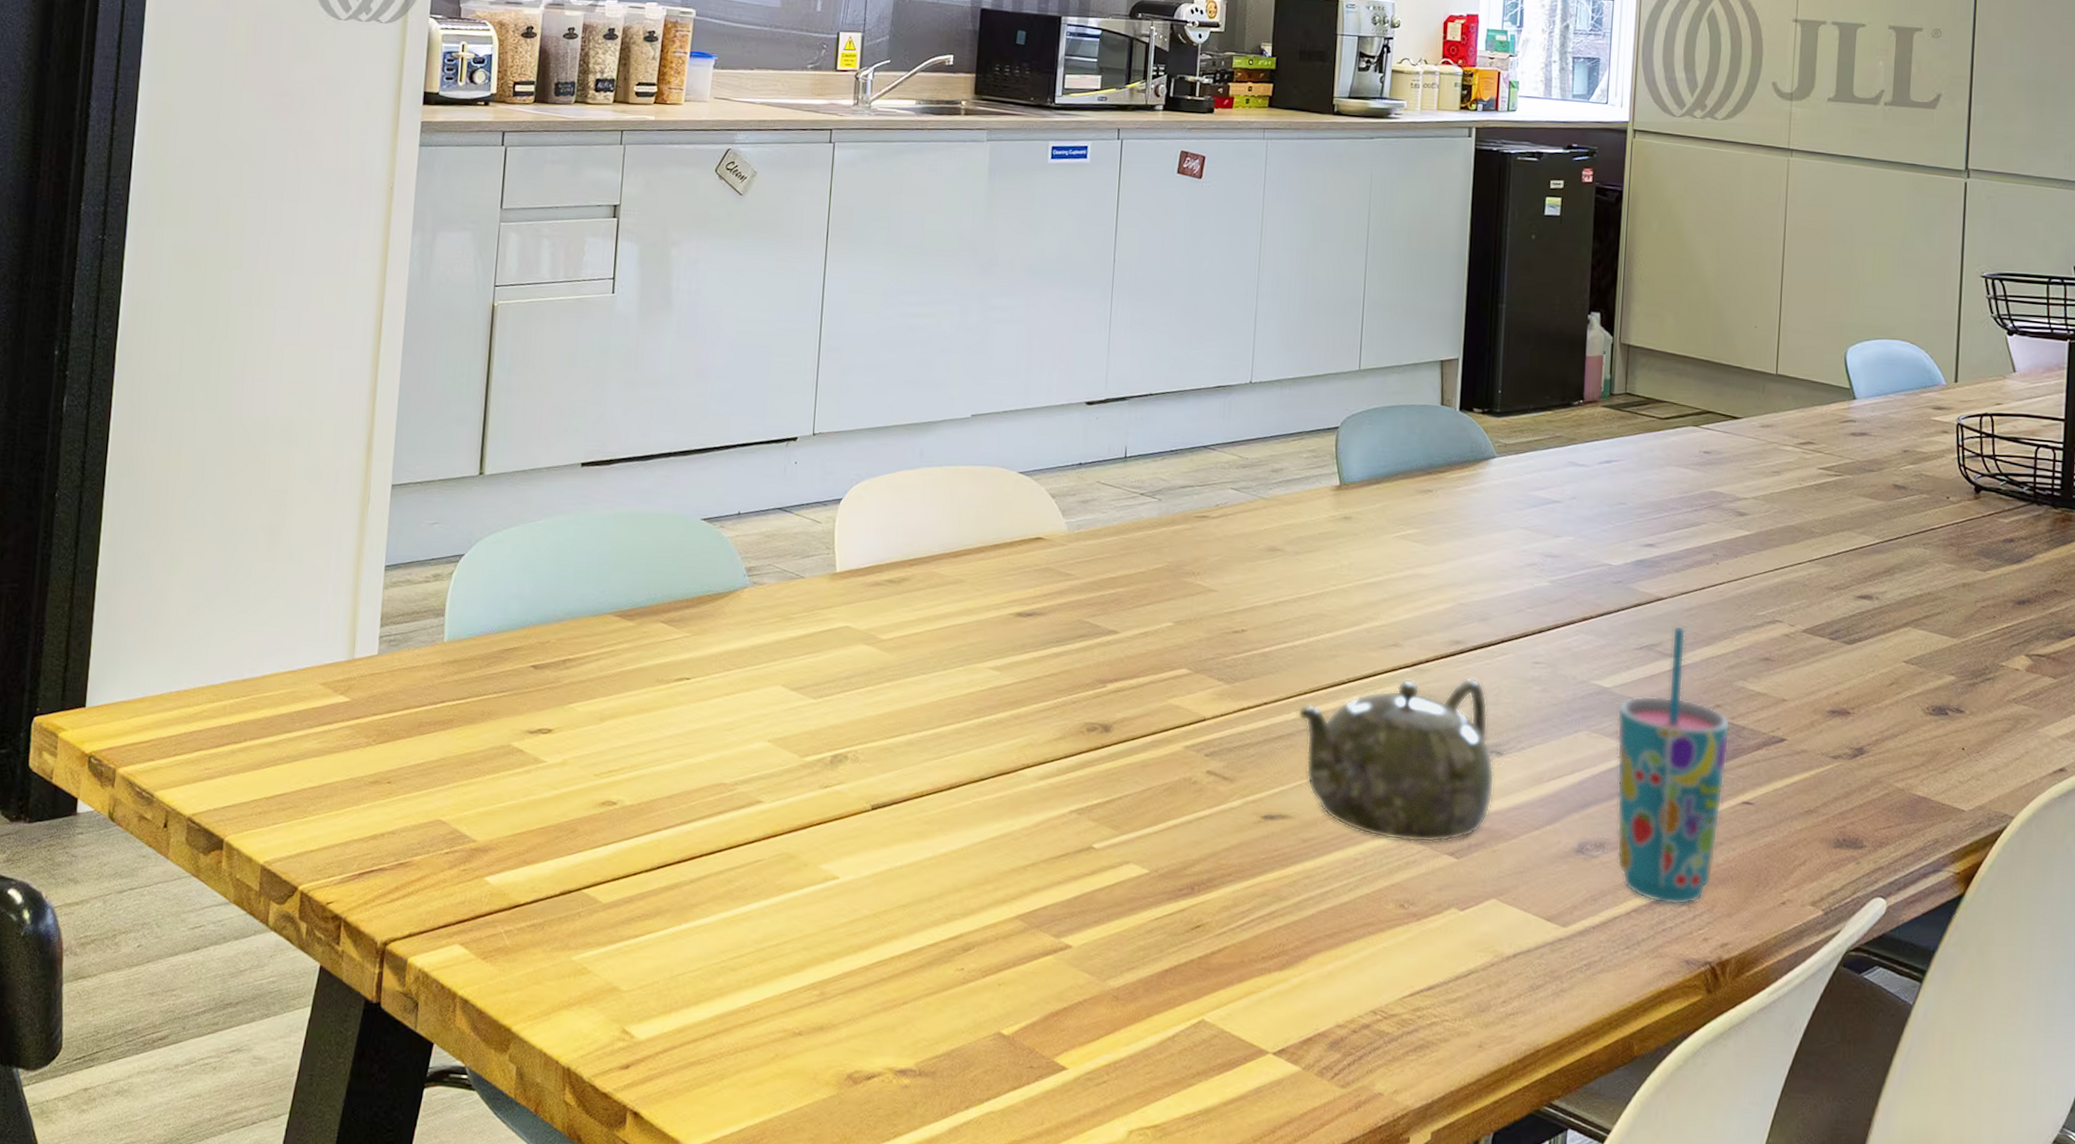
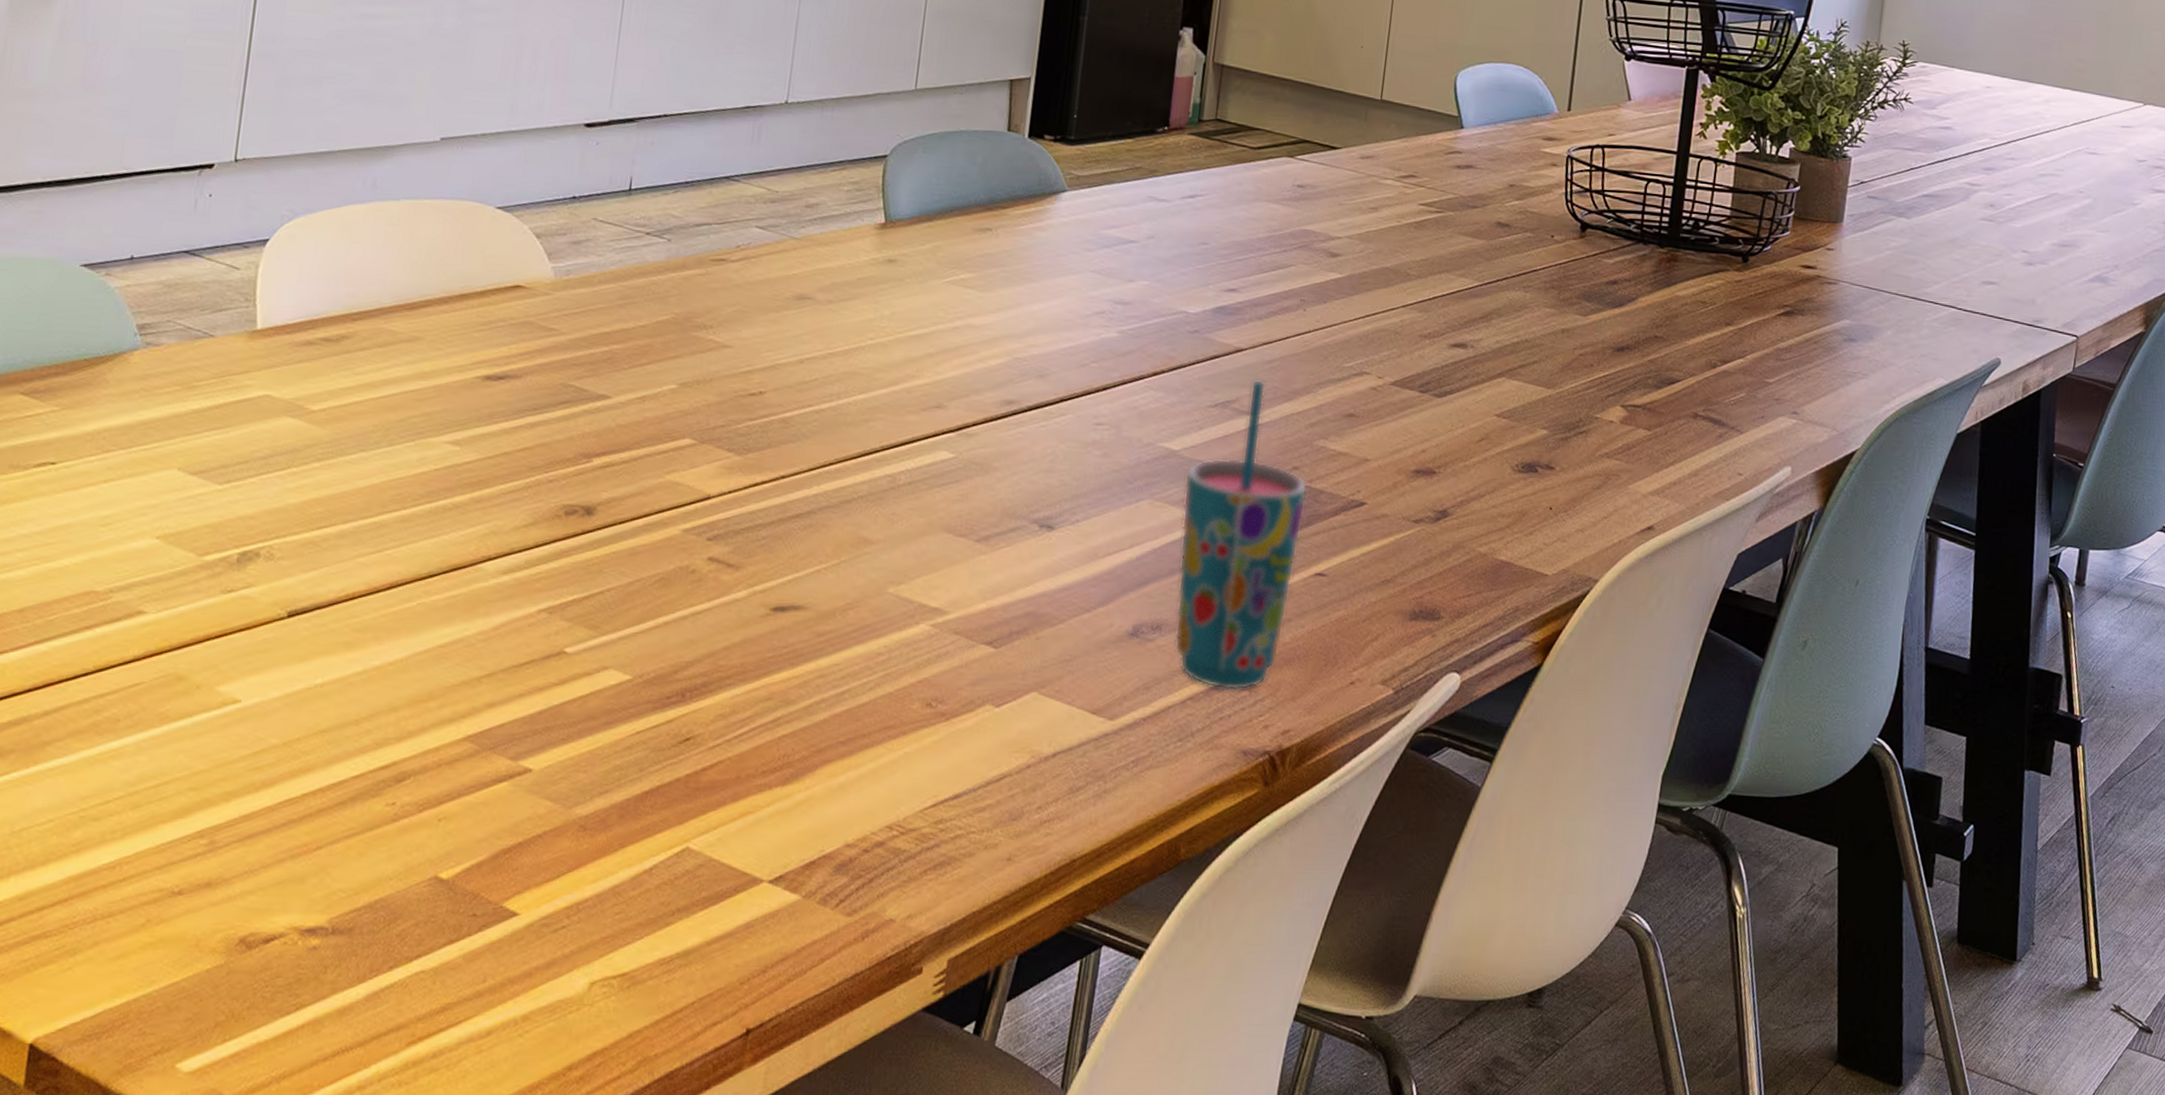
teapot: present [1297,677,1495,843] -> none [820,442,1044,632]

